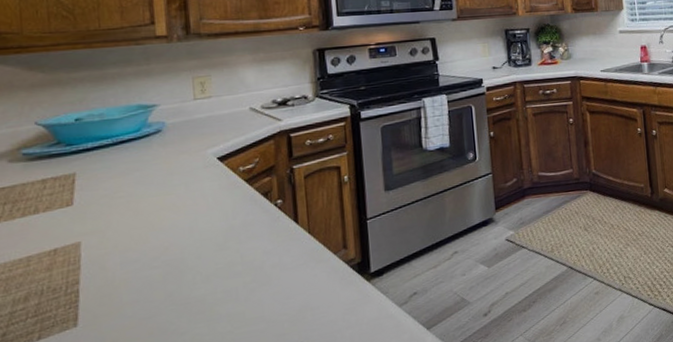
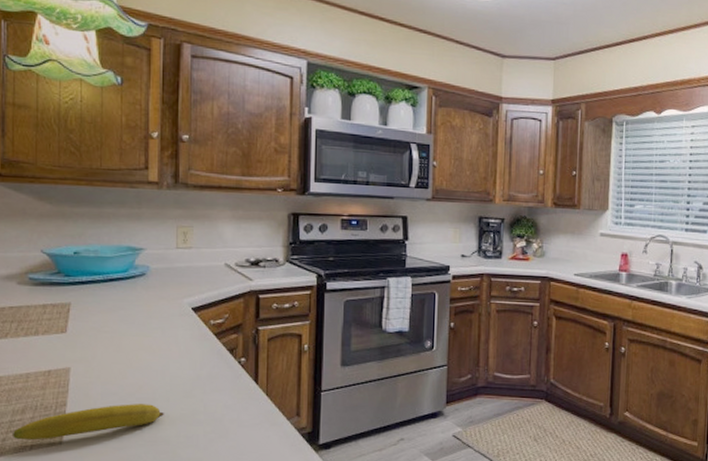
fruit: none [15,264,196,332] -> present [13,404,164,441]

